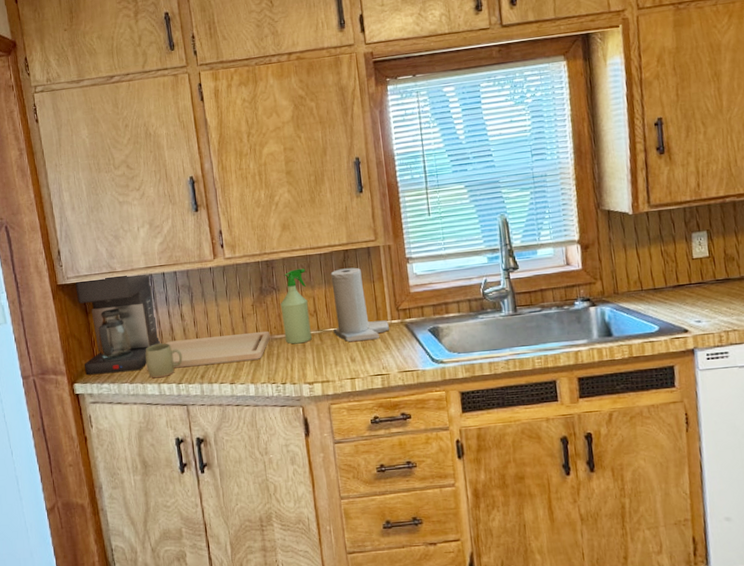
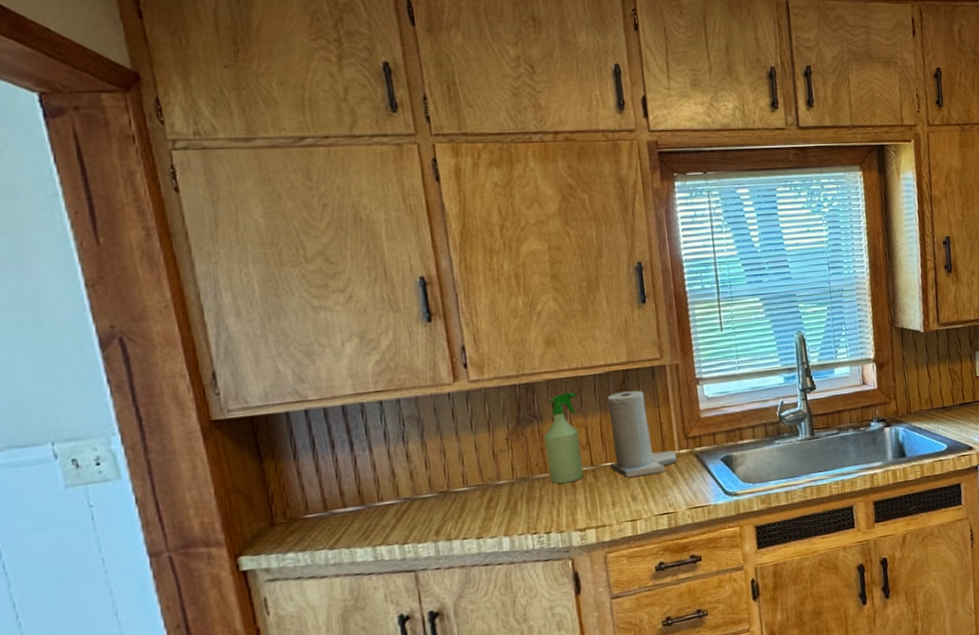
coffee maker: present [75,275,162,376] -> none [241,404,379,544]
cutting board: present [145,331,270,370] -> none [353,469,530,530]
mug: present [145,343,183,379] -> none [353,492,409,540]

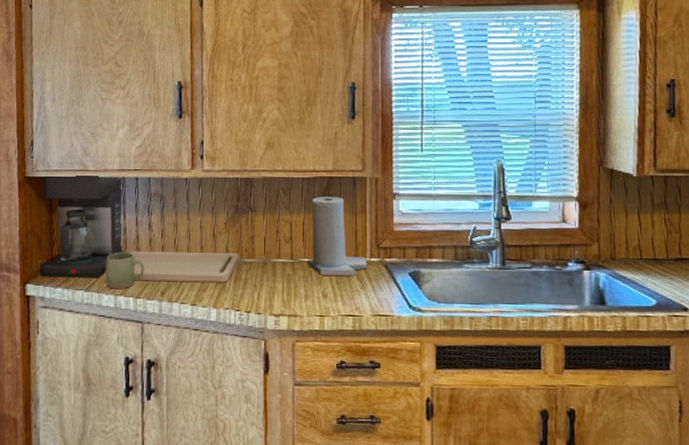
coffee maker: none [241,404,379,544] -> present [39,176,125,279]
cutting board: none [353,469,530,530] -> present [104,251,239,282]
mug: none [353,492,409,540] -> present [105,252,145,289]
spray bottle: present [543,392,584,485] -> none [254,191,286,271]

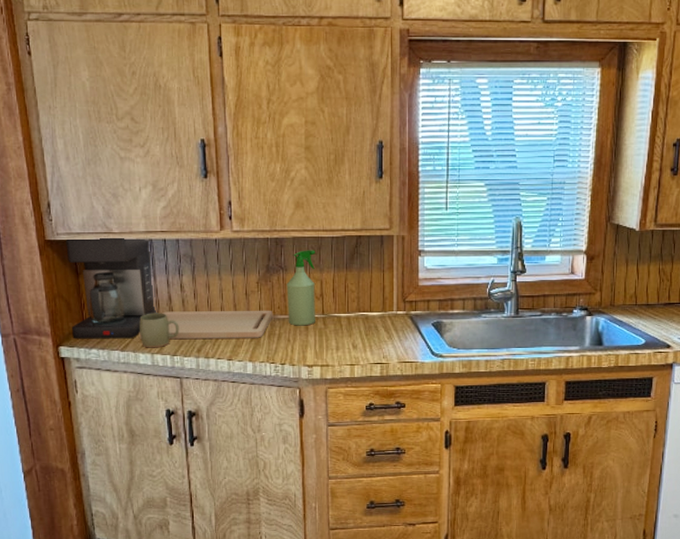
spray bottle: none [254,191,286,271] -> present [286,250,316,326]
paper towel: present [307,196,367,276] -> none [338,254,394,328]

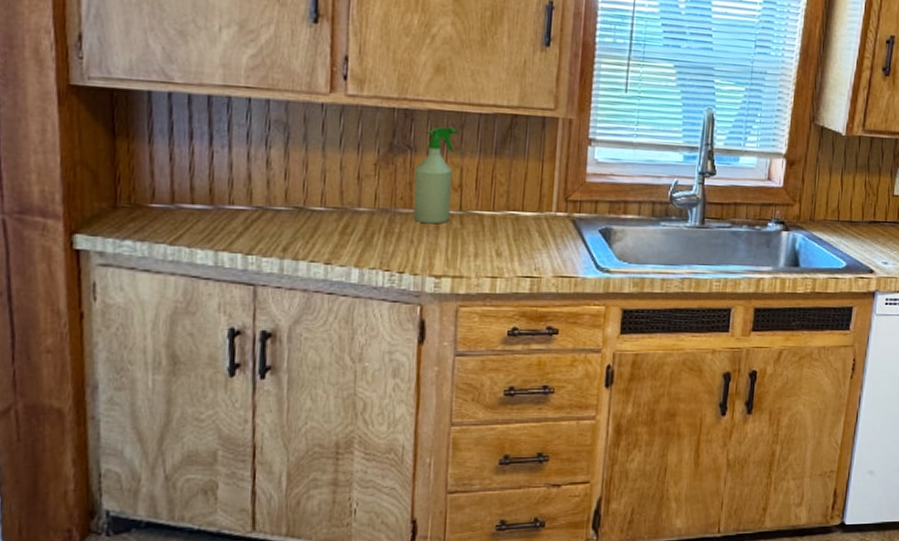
coffee maker: present [66,238,158,339] -> none [96,87,231,229]
cutting board: present [139,310,272,339] -> none [198,194,393,237]
mug: present [139,313,180,348] -> none [200,195,260,243]

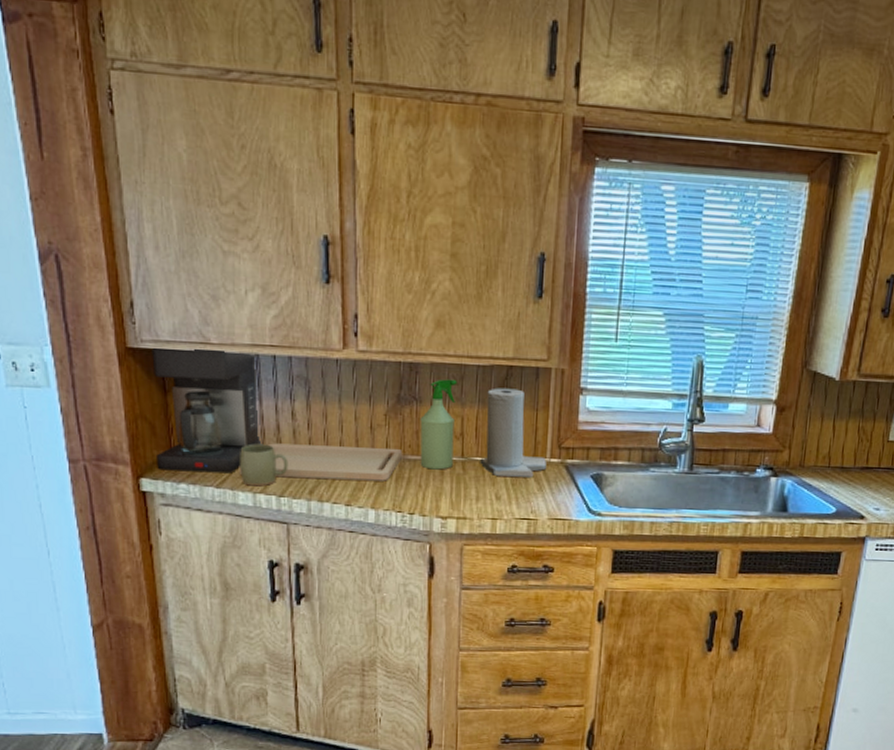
coffee maker: none [96,87,231,229] -> present [152,348,264,474]
cutting board: none [198,194,393,237] -> present [239,443,402,481]
mug: none [200,195,260,243] -> present [240,443,288,486]
paper towel: none [479,137,552,232] -> present [480,388,546,477]

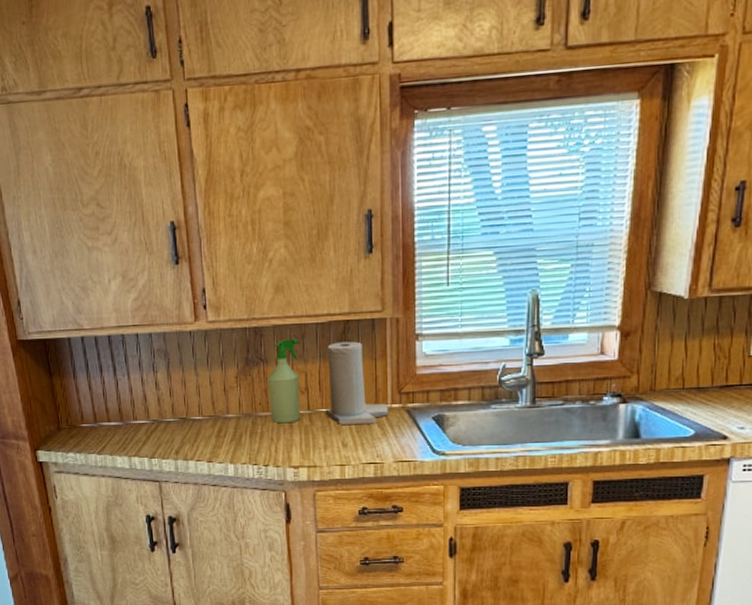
coffee maker: present [152,348,264,474] -> none [37,335,134,443]
cutting board: present [239,443,402,481] -> none [115,406,254,441]
mug: present [240,443,288,486] -> none [115,413,156,451]

